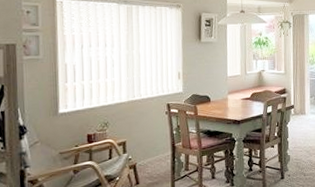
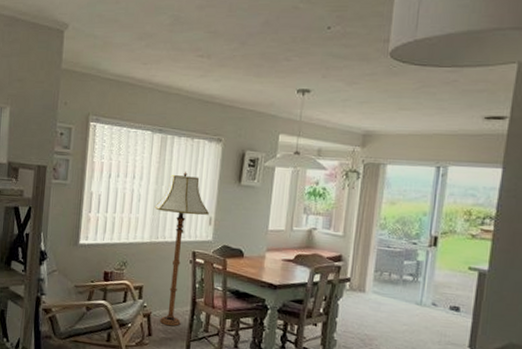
floor lamp: none [128,35,177,172] -> present [154,171,209,326]

